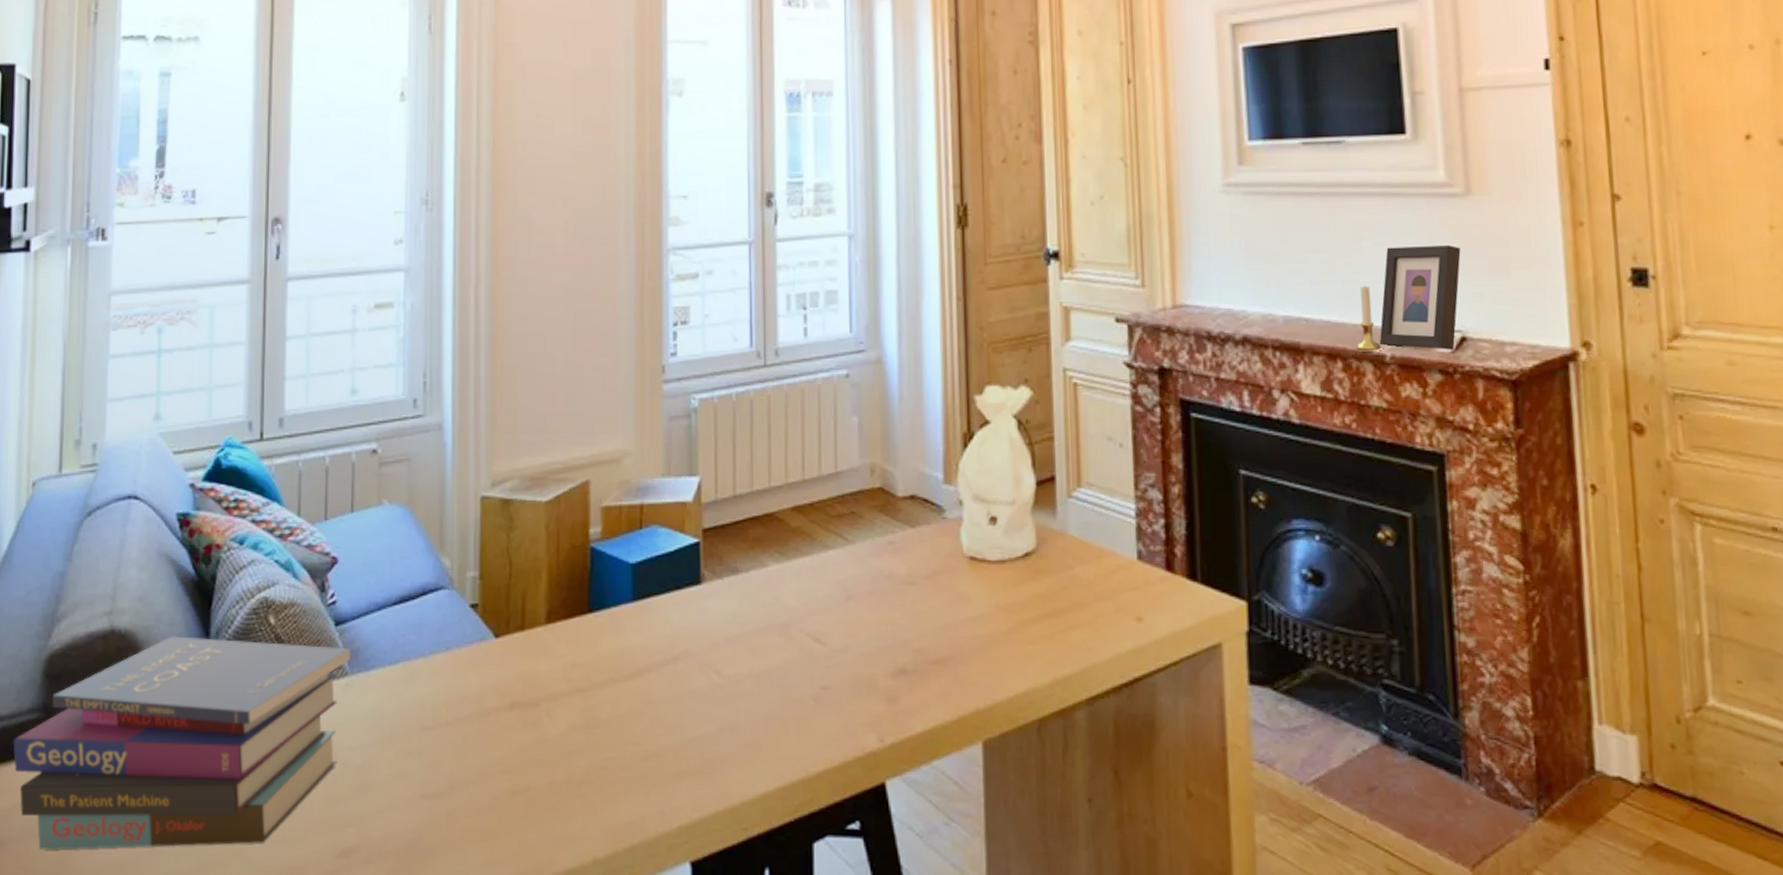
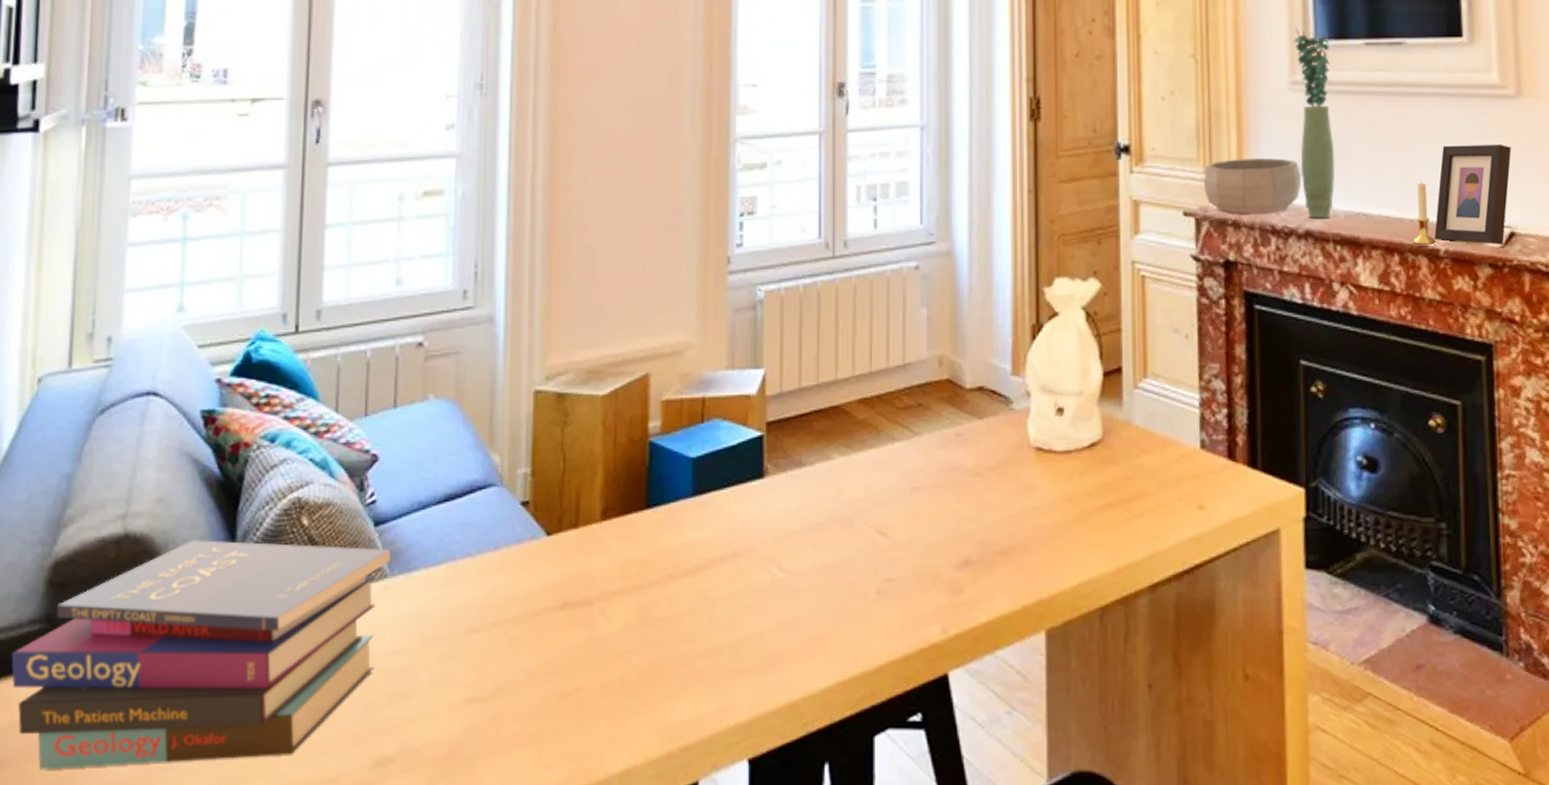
decorative bowl: none [1136,262,1237,320] -> present [1204,157,1301,214]
vase: none [1226,128,1273,324] -> present [1293,28,1335,219]

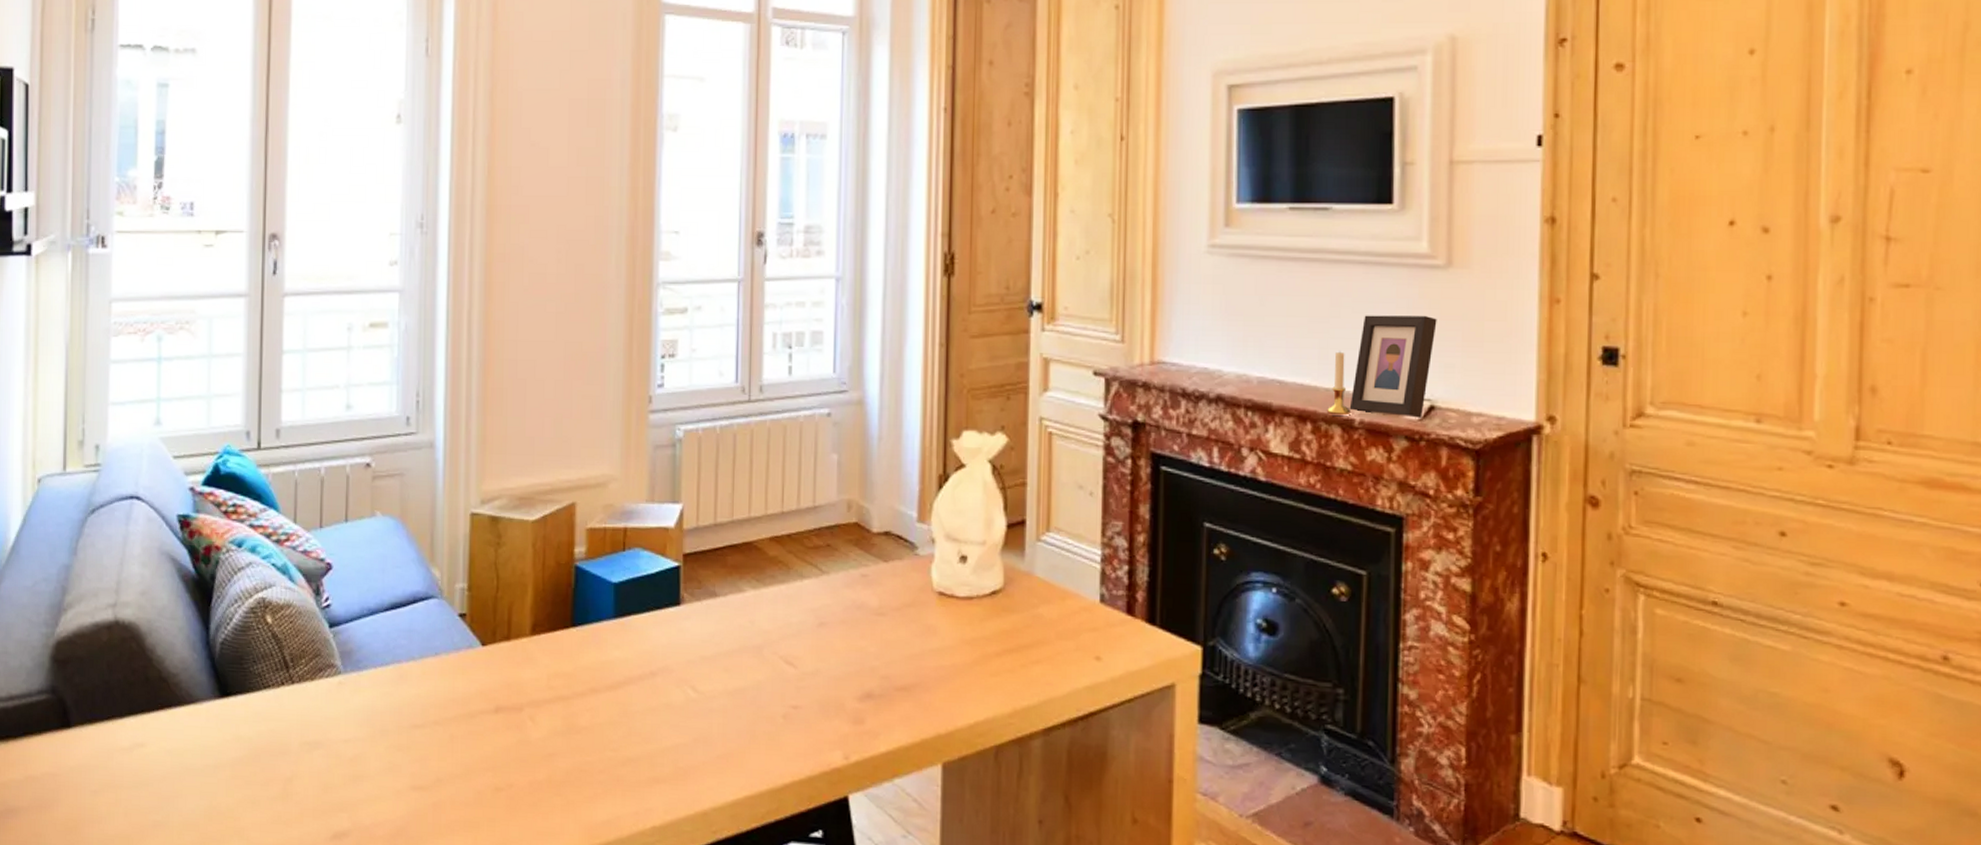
books: present [11,540,391,770] -> none [24,630,344,824]
decorative bowl: present [1204,157,1301,214] -> none [1116,320,1215,377]
vase: present [1293,28,1335,219] -> none [1214,190,1251,384]

